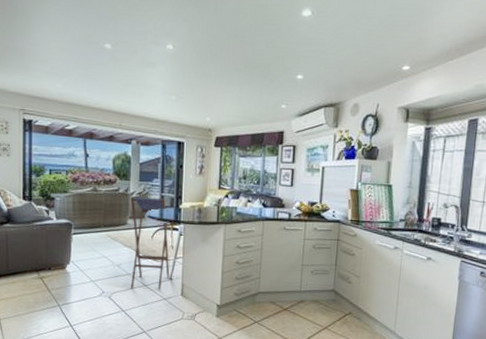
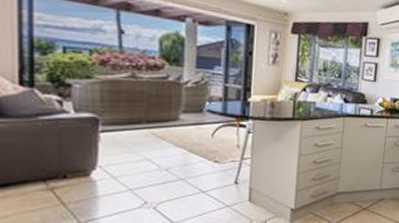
stool: present [130,197,170,290] -> none [183,86,235,196]

